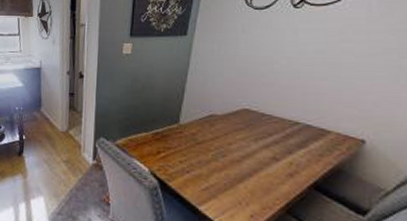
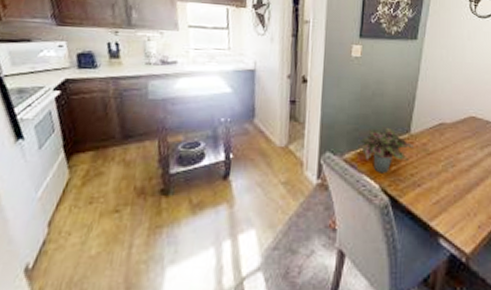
potted plant: none [129,118,182,159] -> present [358,128,413,174]

